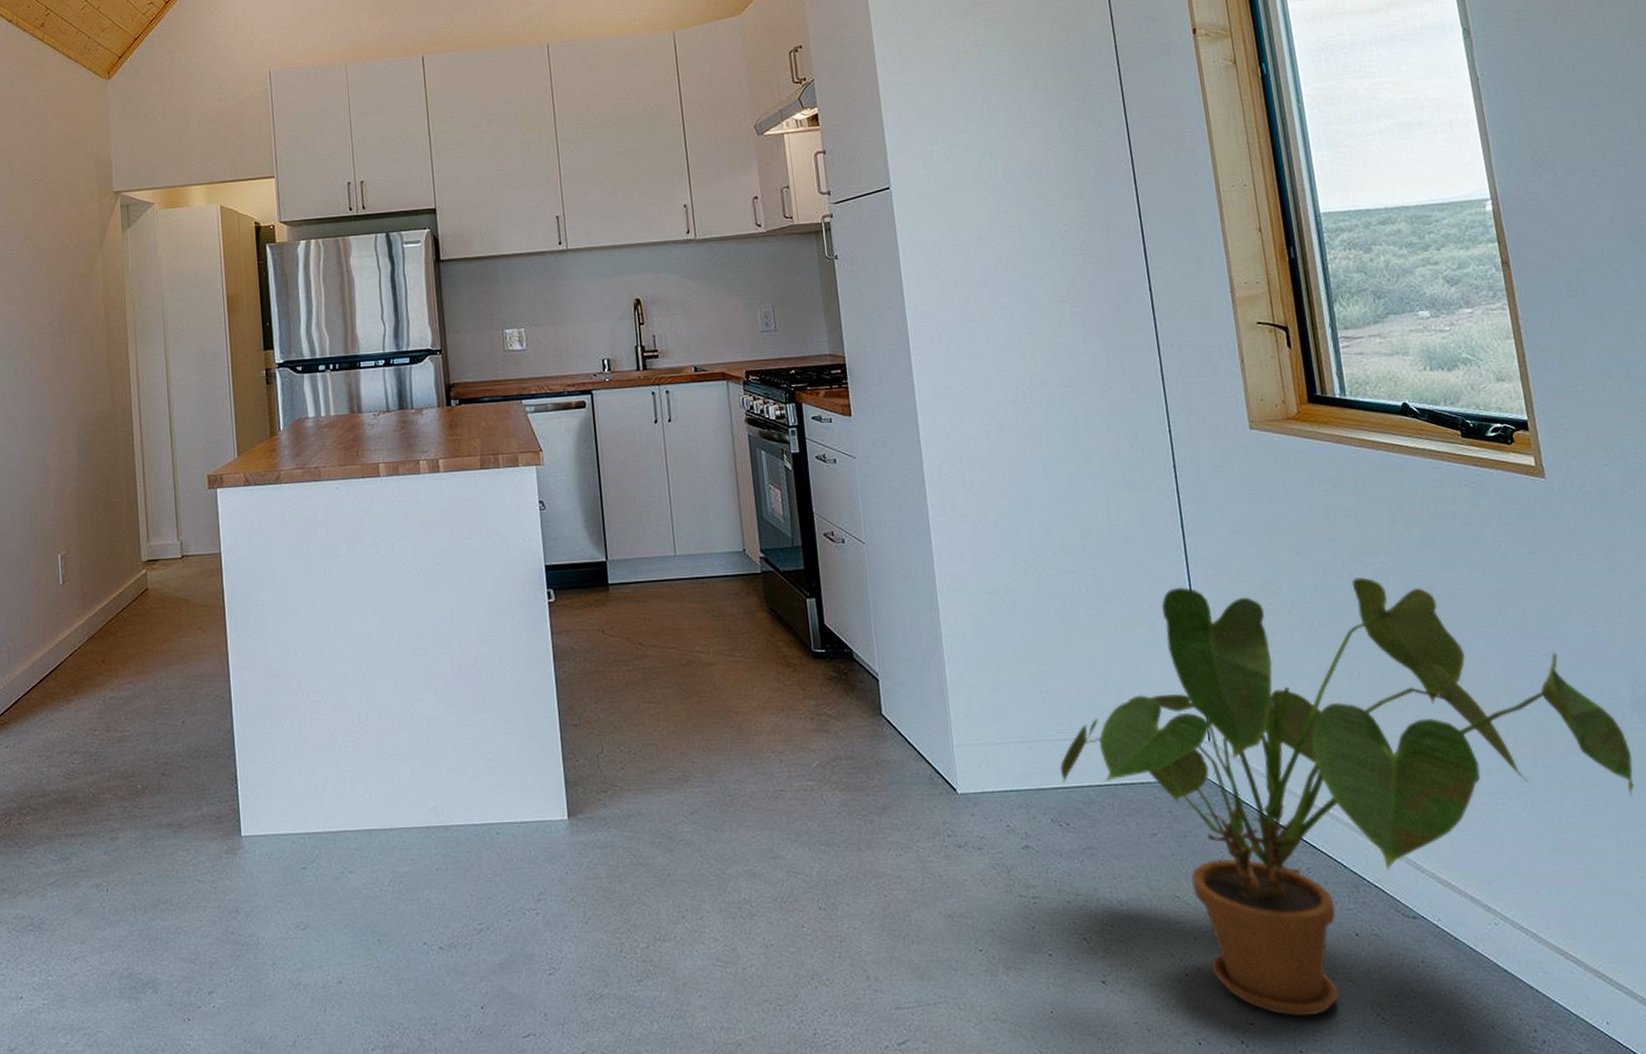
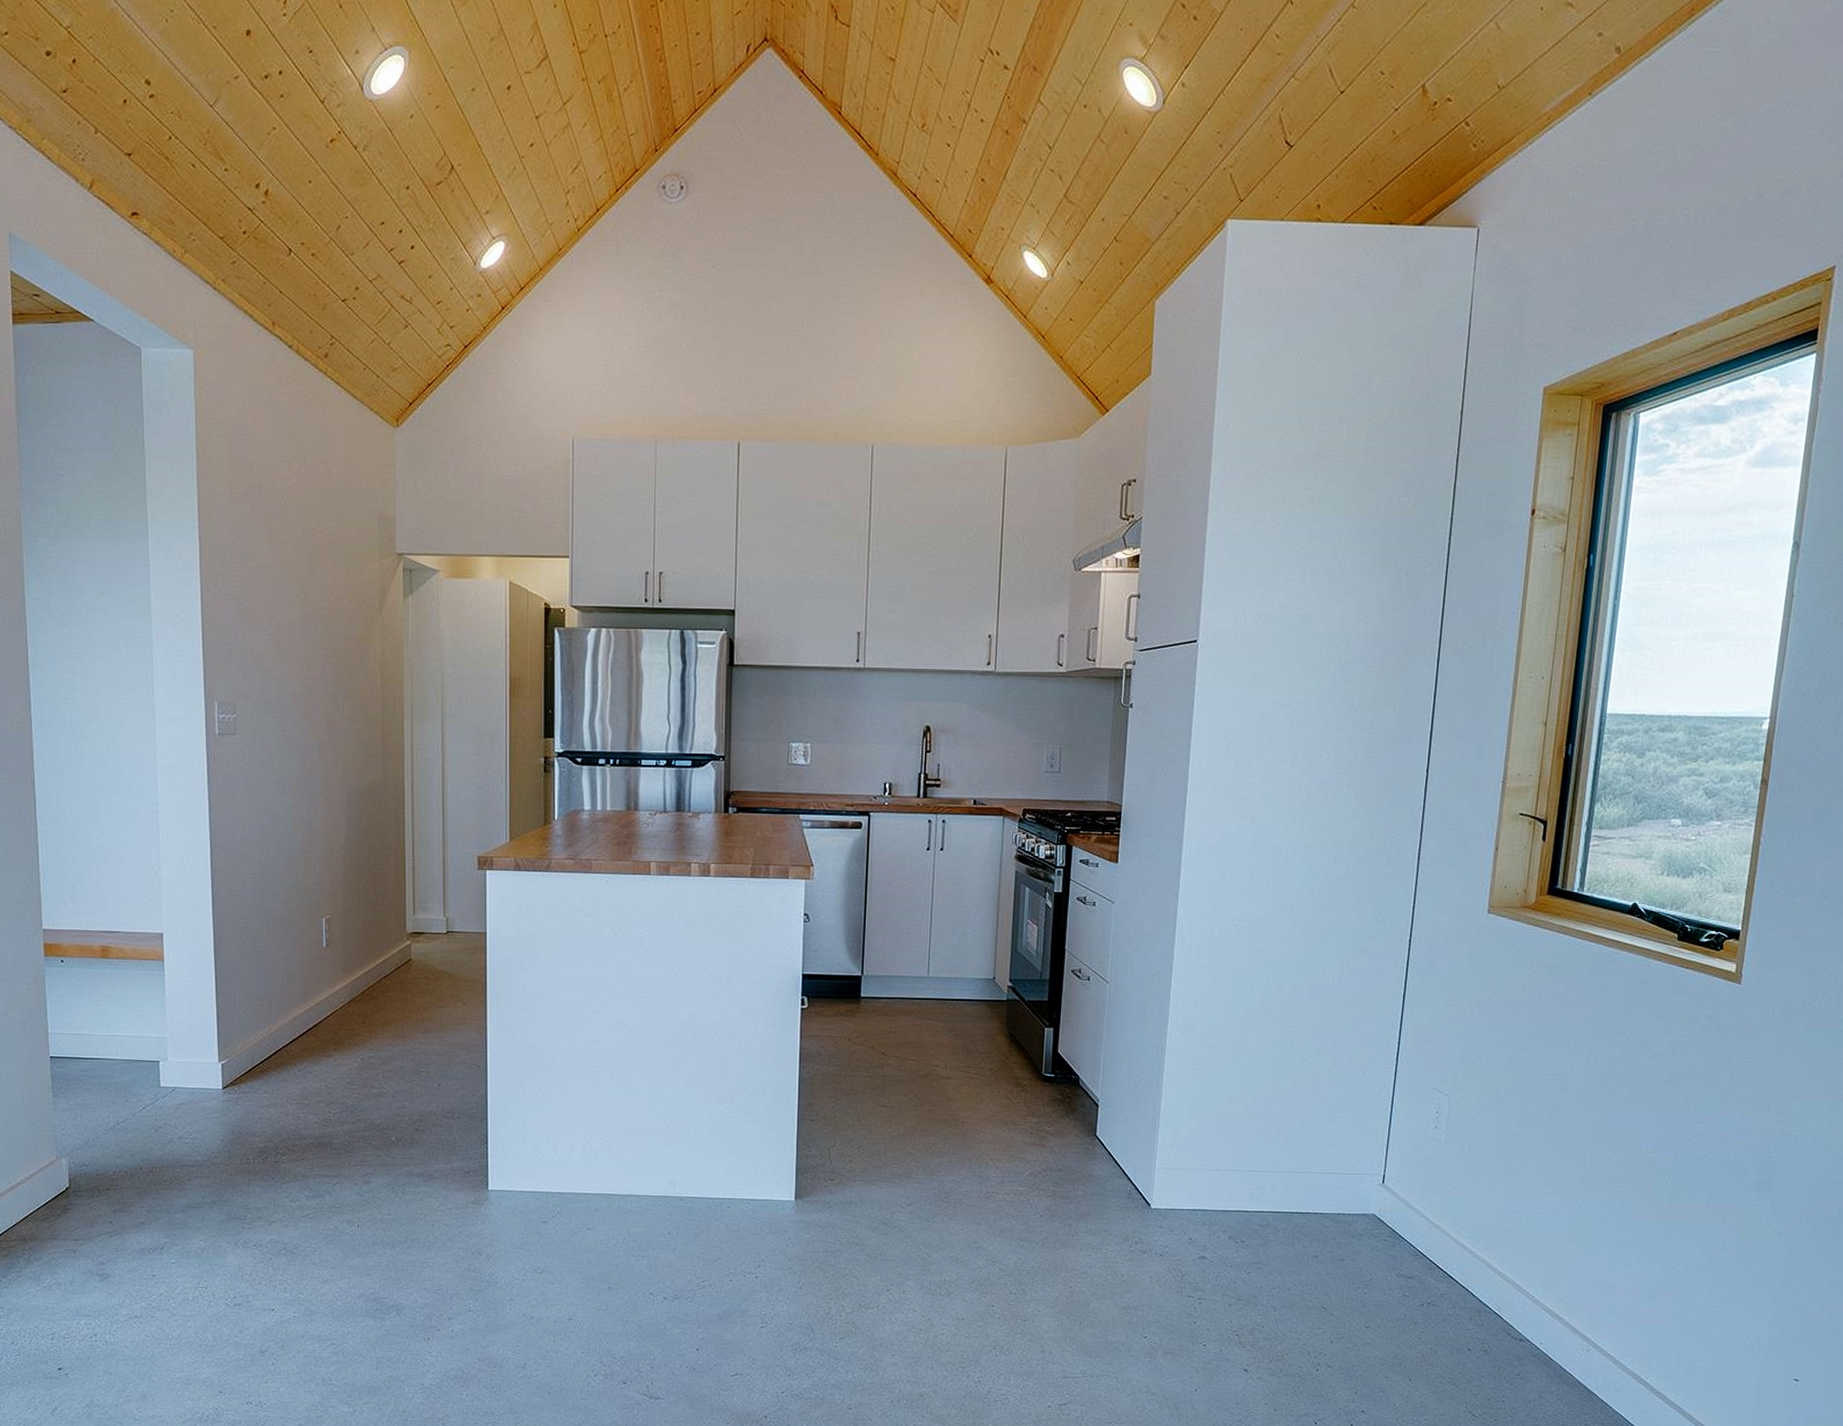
house plant: present [1059,577,1635,1017] -> none [1245,1049,1743,1409]

